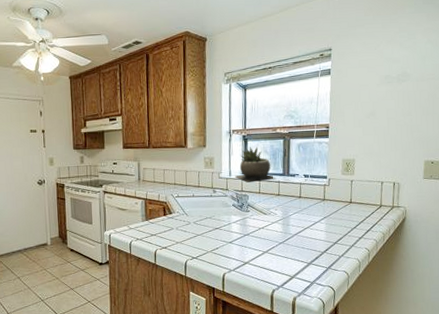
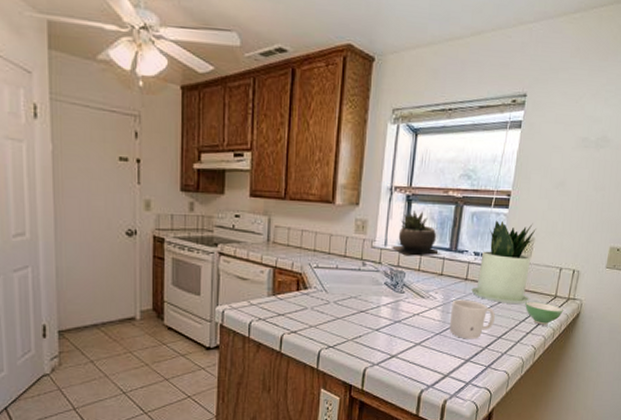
mug: none [290,213,329,246] -> present [449,299,495,339]
planter: none [305,147,358,215] -> present [471,220,536,305]
bowl: none [353,211,390,230] -> present [524,301,563,325]

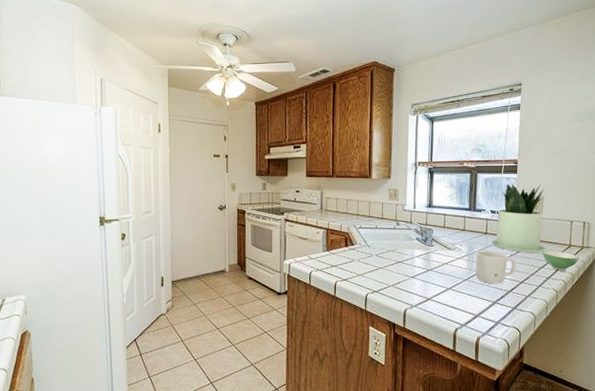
succulent plant: present [391,211,441,256] -> none [419,180,462,216]

